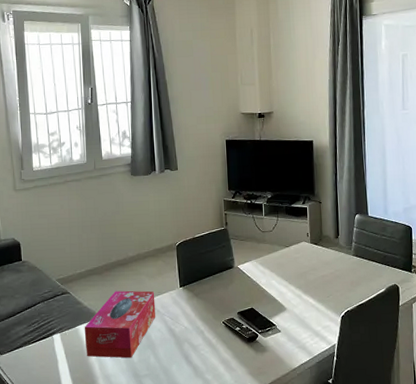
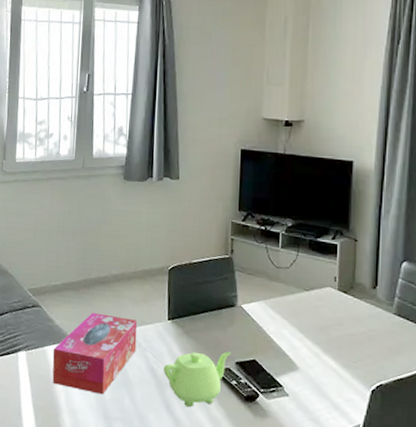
teapot: none [179,305,234,355] -> present [163,351,231,407]

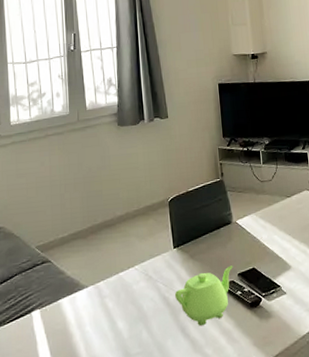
tissue box: present [52,312,138,395] -> none [67,254,148,336]

